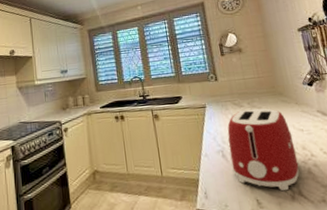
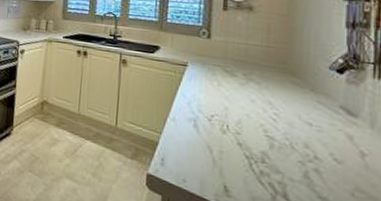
toaster: present [227,108,300,192] -> none [203,80,295,188]

